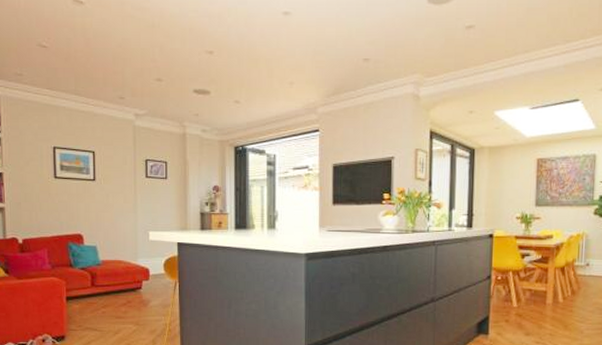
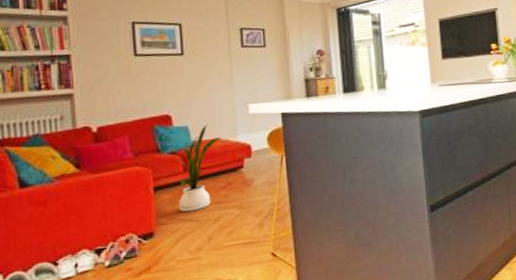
house plant: none [80,246,124,322] -> present [169,124,221,212]

